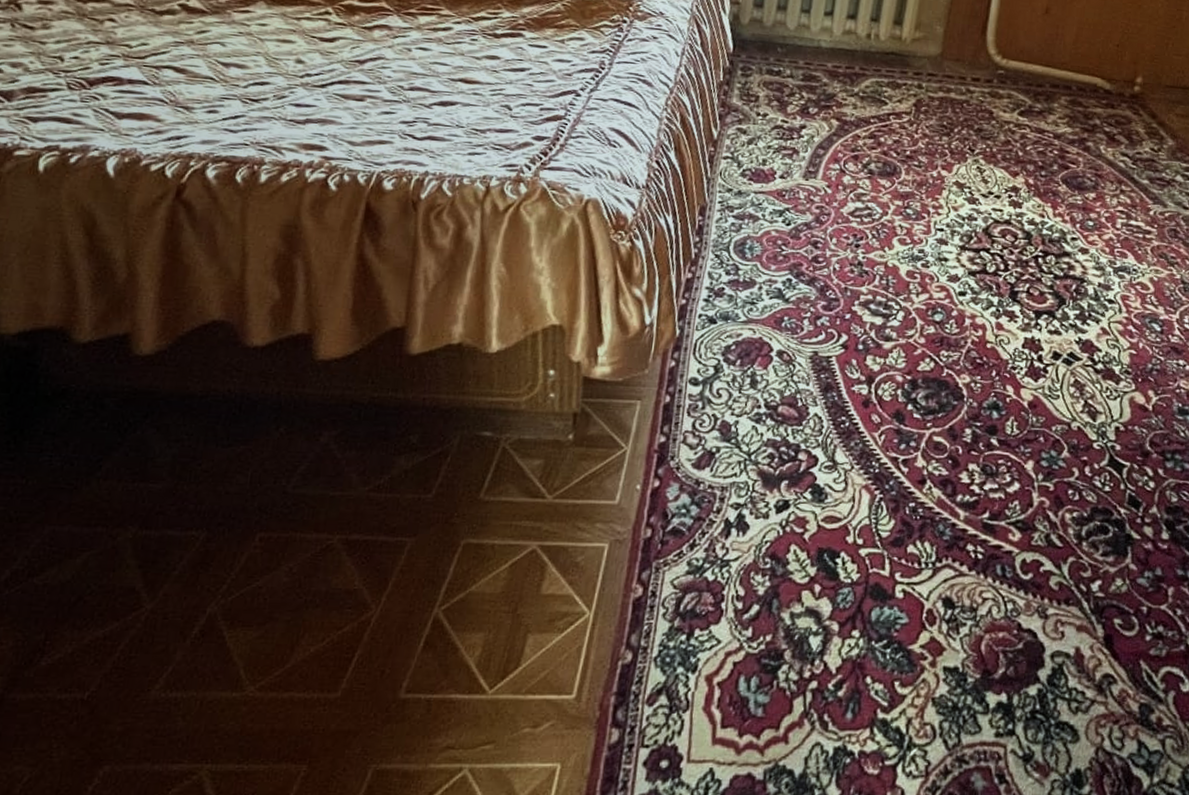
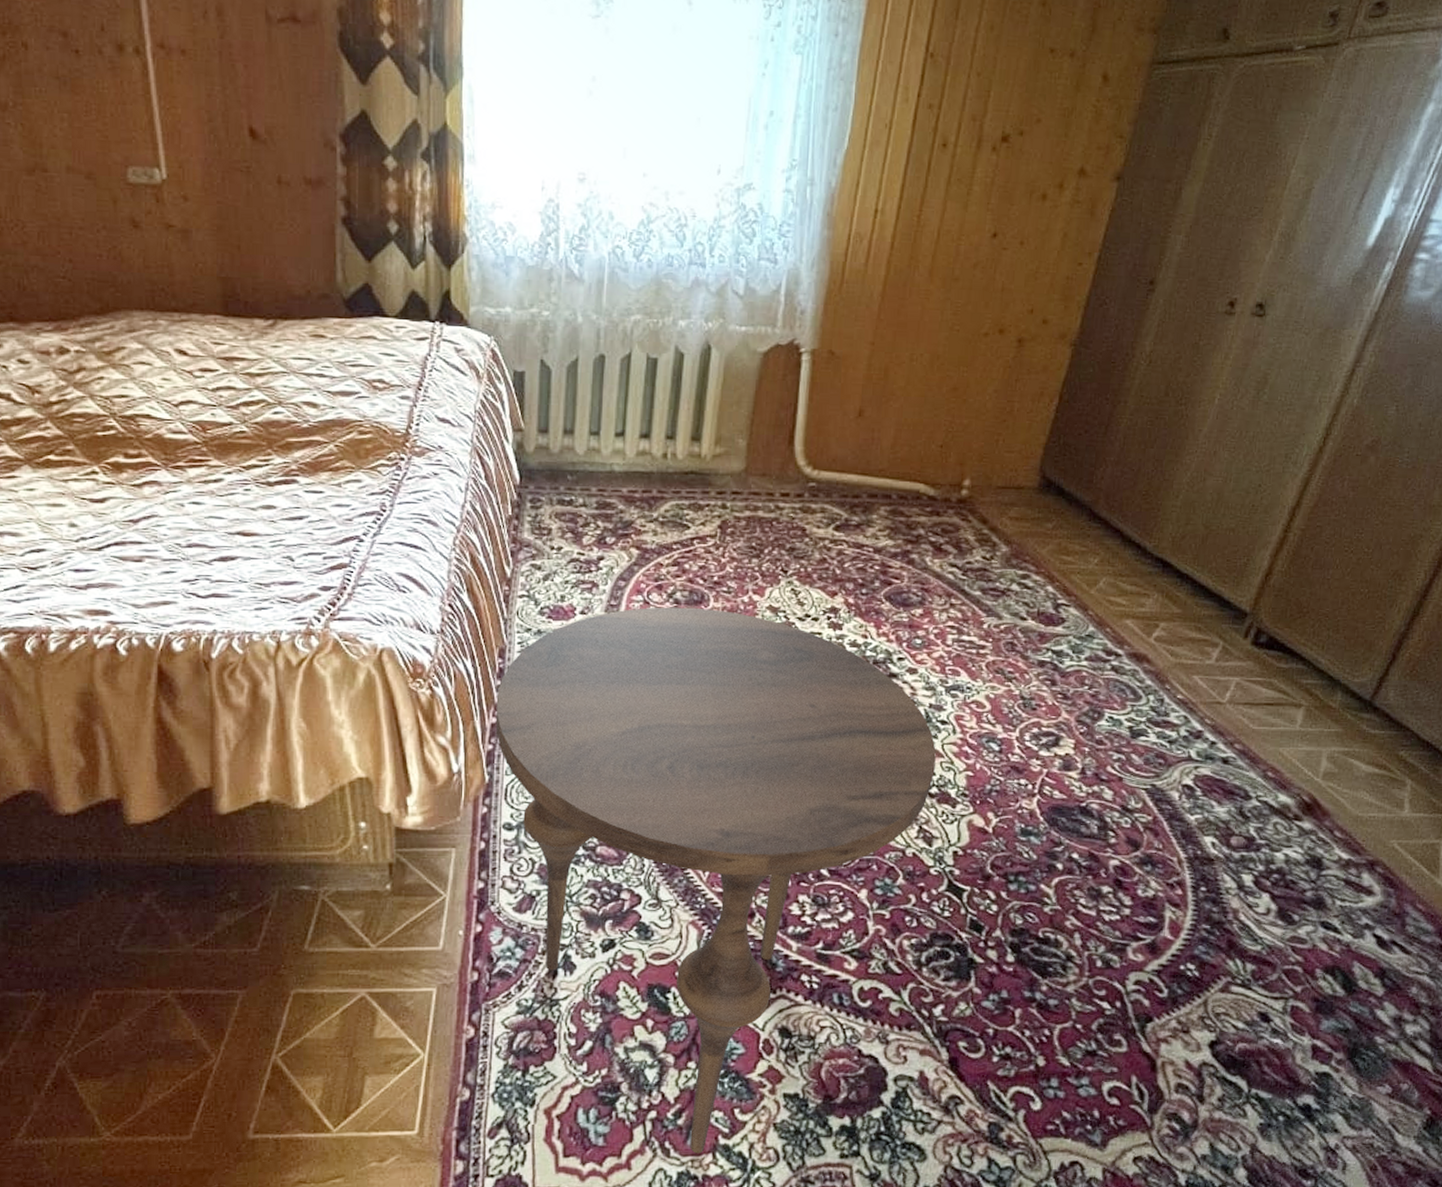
side table: none [690,176,1103,728] -> present [495,607,936,1154]

